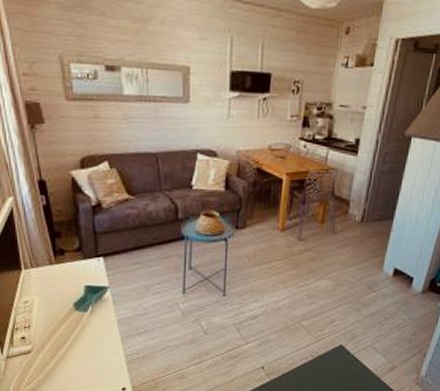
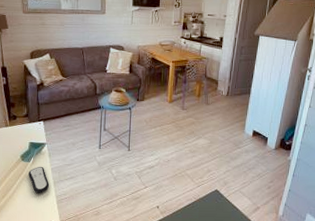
remote control: none [86,317,116,353] -> present [28,166,50,193]

